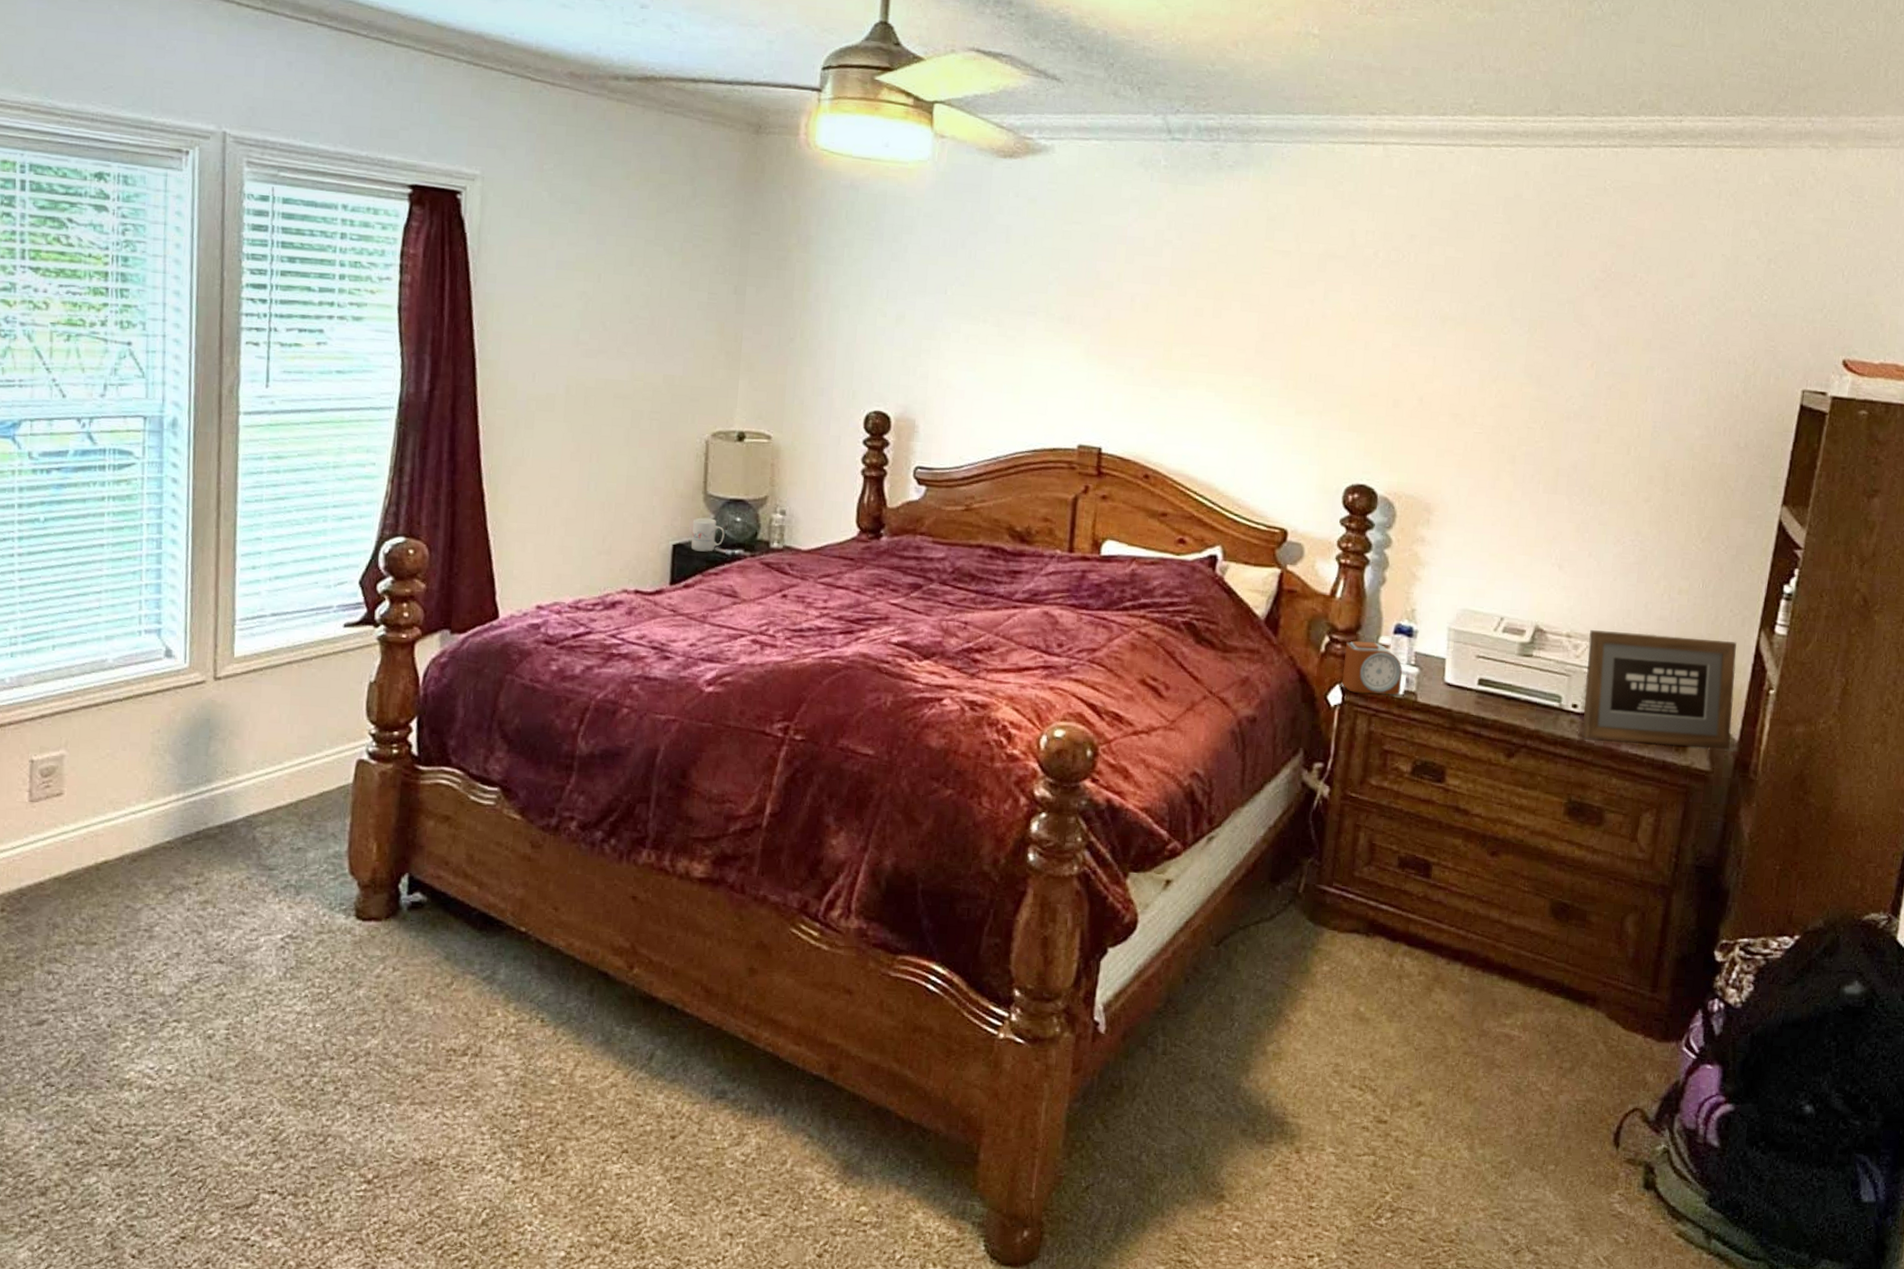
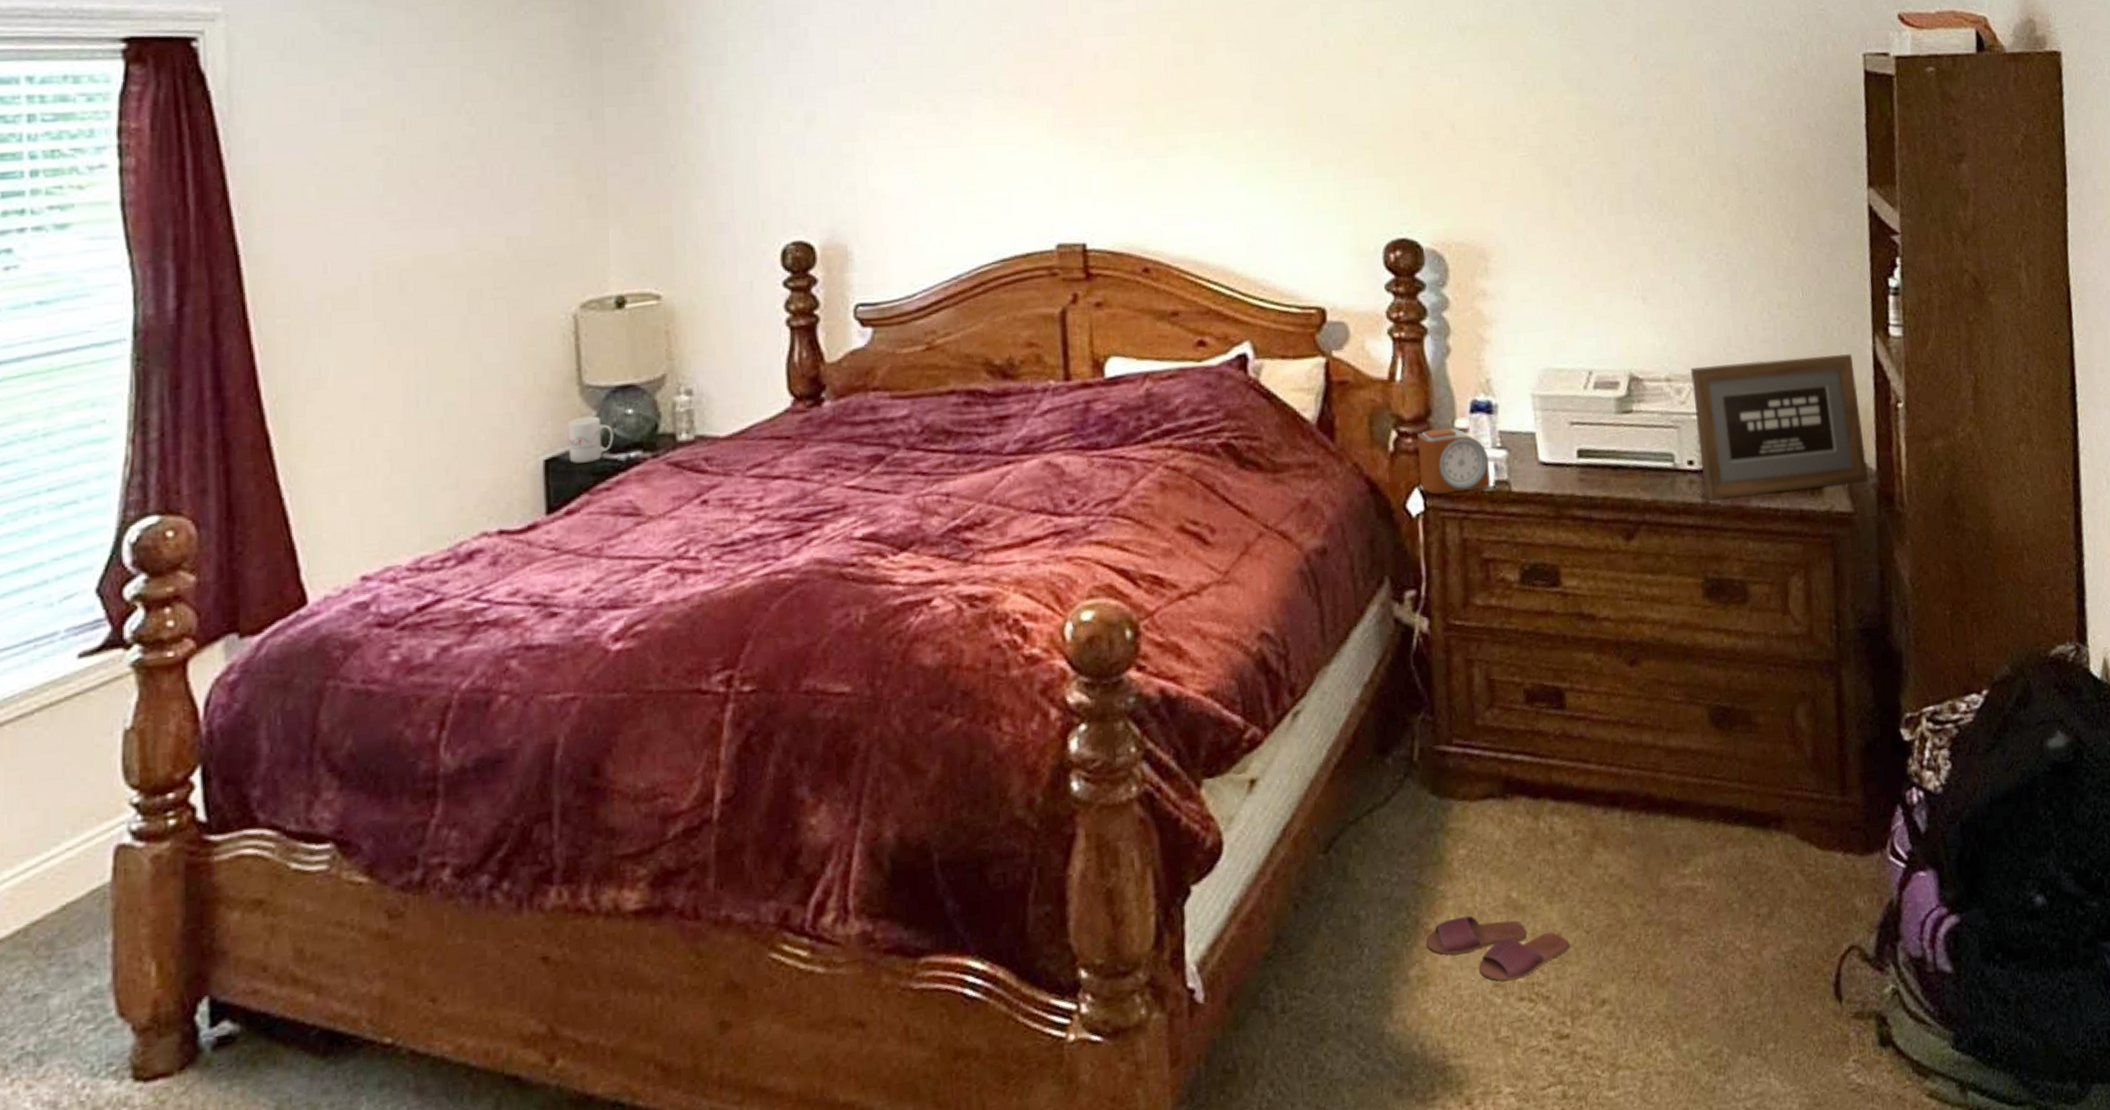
slippers: none [1284,1015,1401,1072] -> present [1425,915,1570,982]

